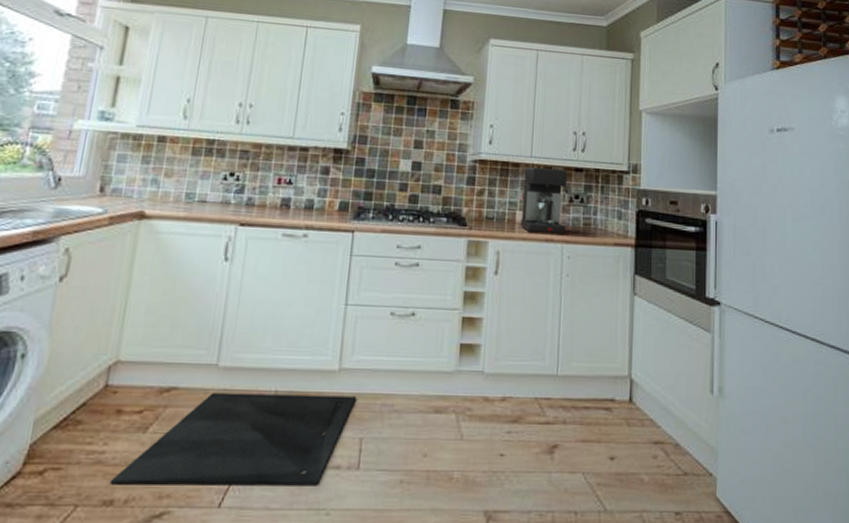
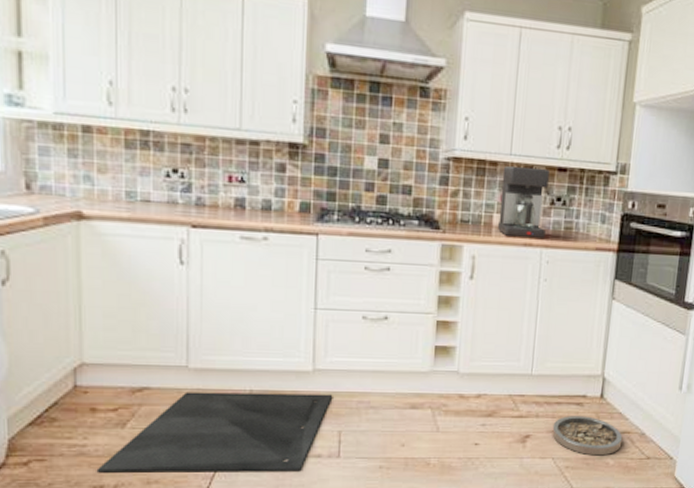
pet bowl: none [581,422,656,471] -> present [552,416,623,456]

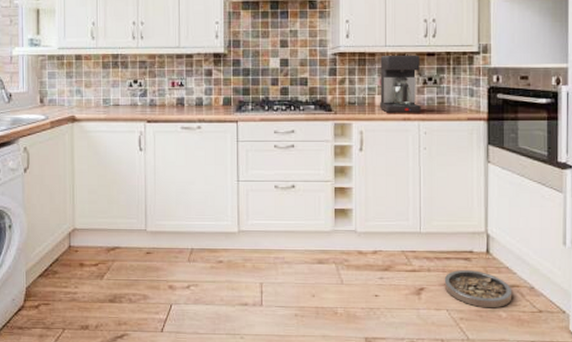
door mat: present [96,392,333,473] -> none [83,250,255,318]

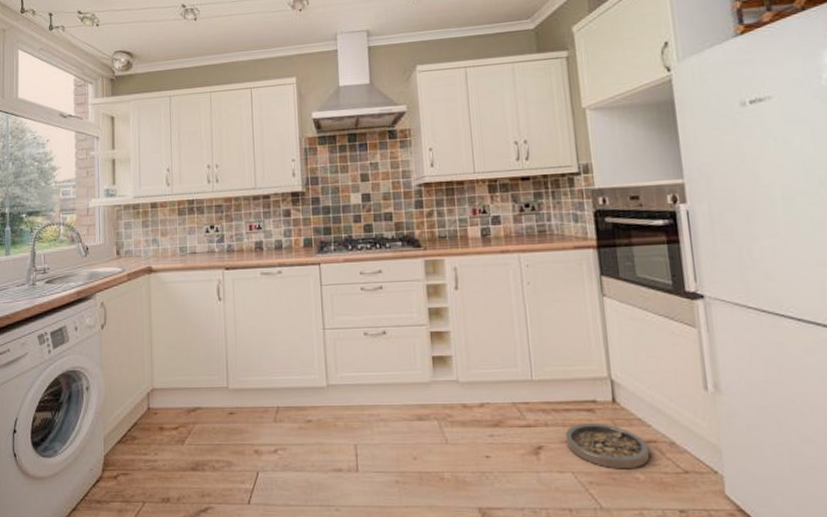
coffee maker: present [380,54,421,113] -> none [469,180,520,246]

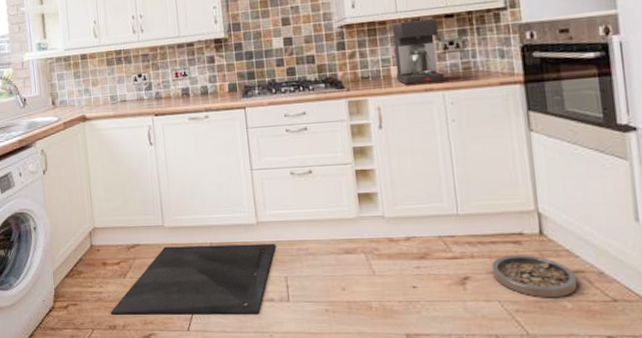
door mat: none [164,408,346,486] -> present [110,243,276,315]
coffee maker: none [469,180,520,246] -> present [392,18,445,85]

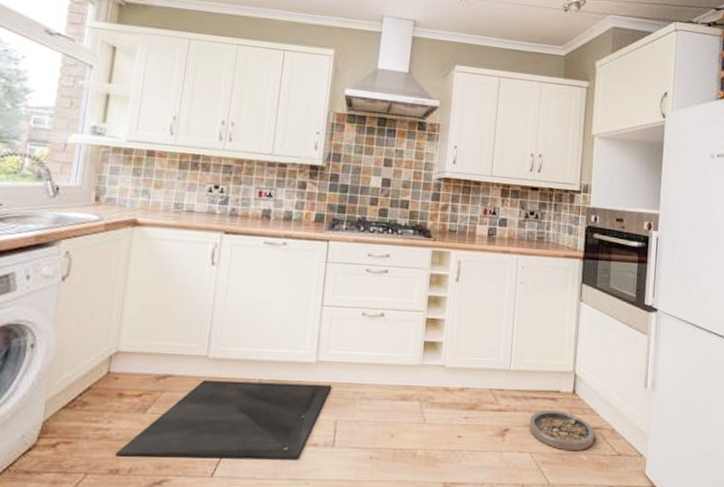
coffee maker: present [392,18,445,85] -> none [480,185,524,247]

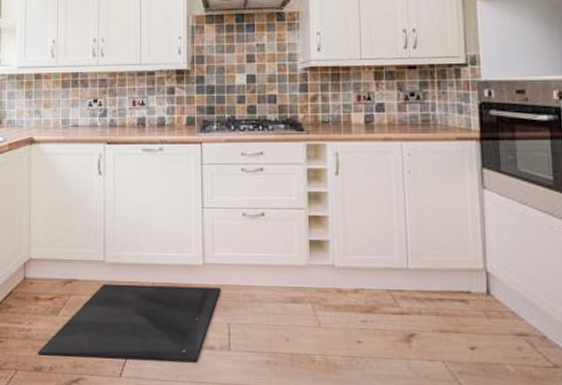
pet bowl: present [529,410,595,451] -> none [438,314,521,361]

